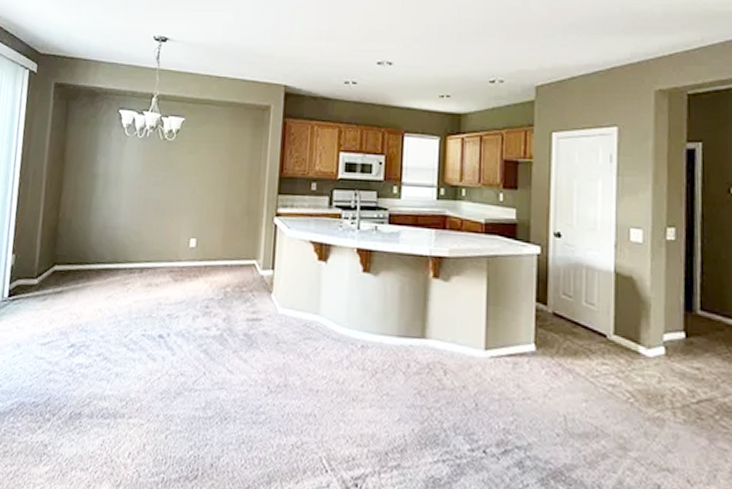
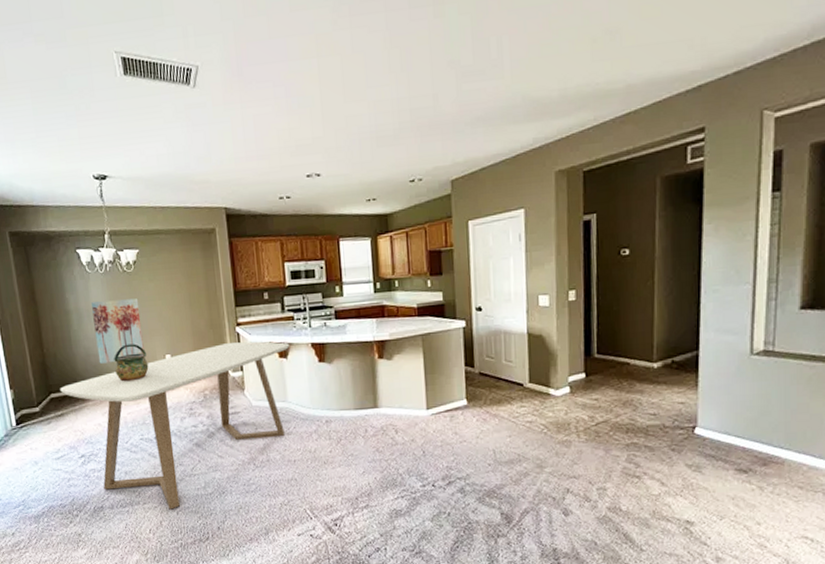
dining table: none [66,234,333,431] -> present [60,341,290,510]
wall art: none [115,168,174,239] -> present [92,298,144,364]
ceramic pot: none [131,220,170,264] -> present [114,344,149,382]

